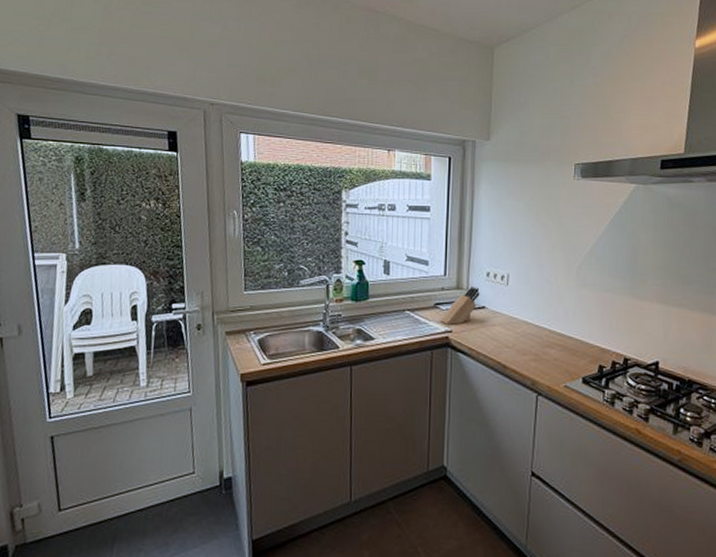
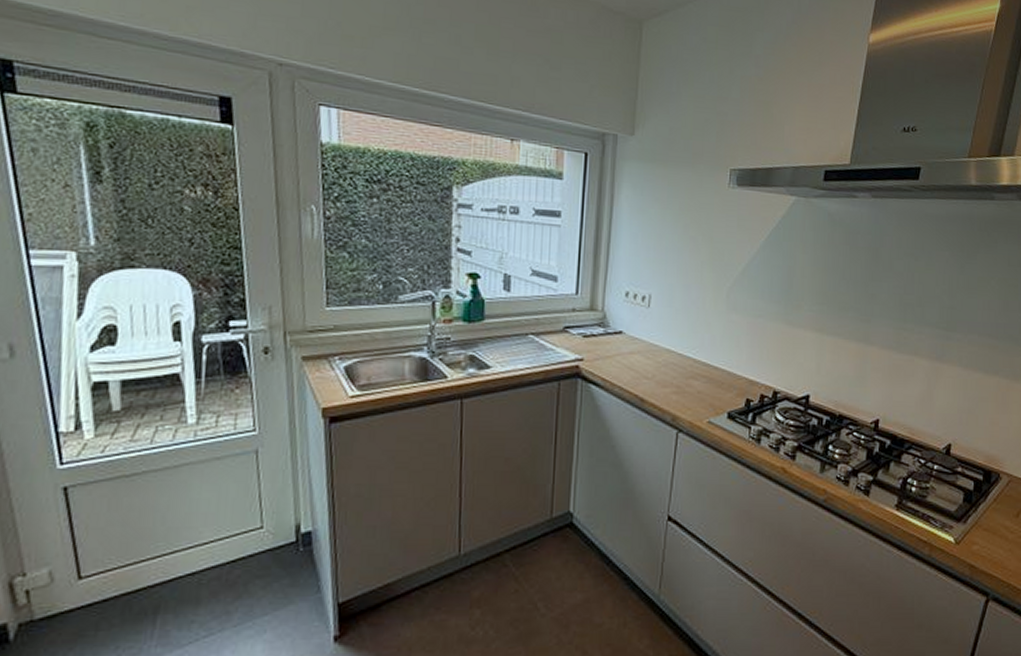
knife block: present [439,285,480,325] -> none [568,307,617,352]

